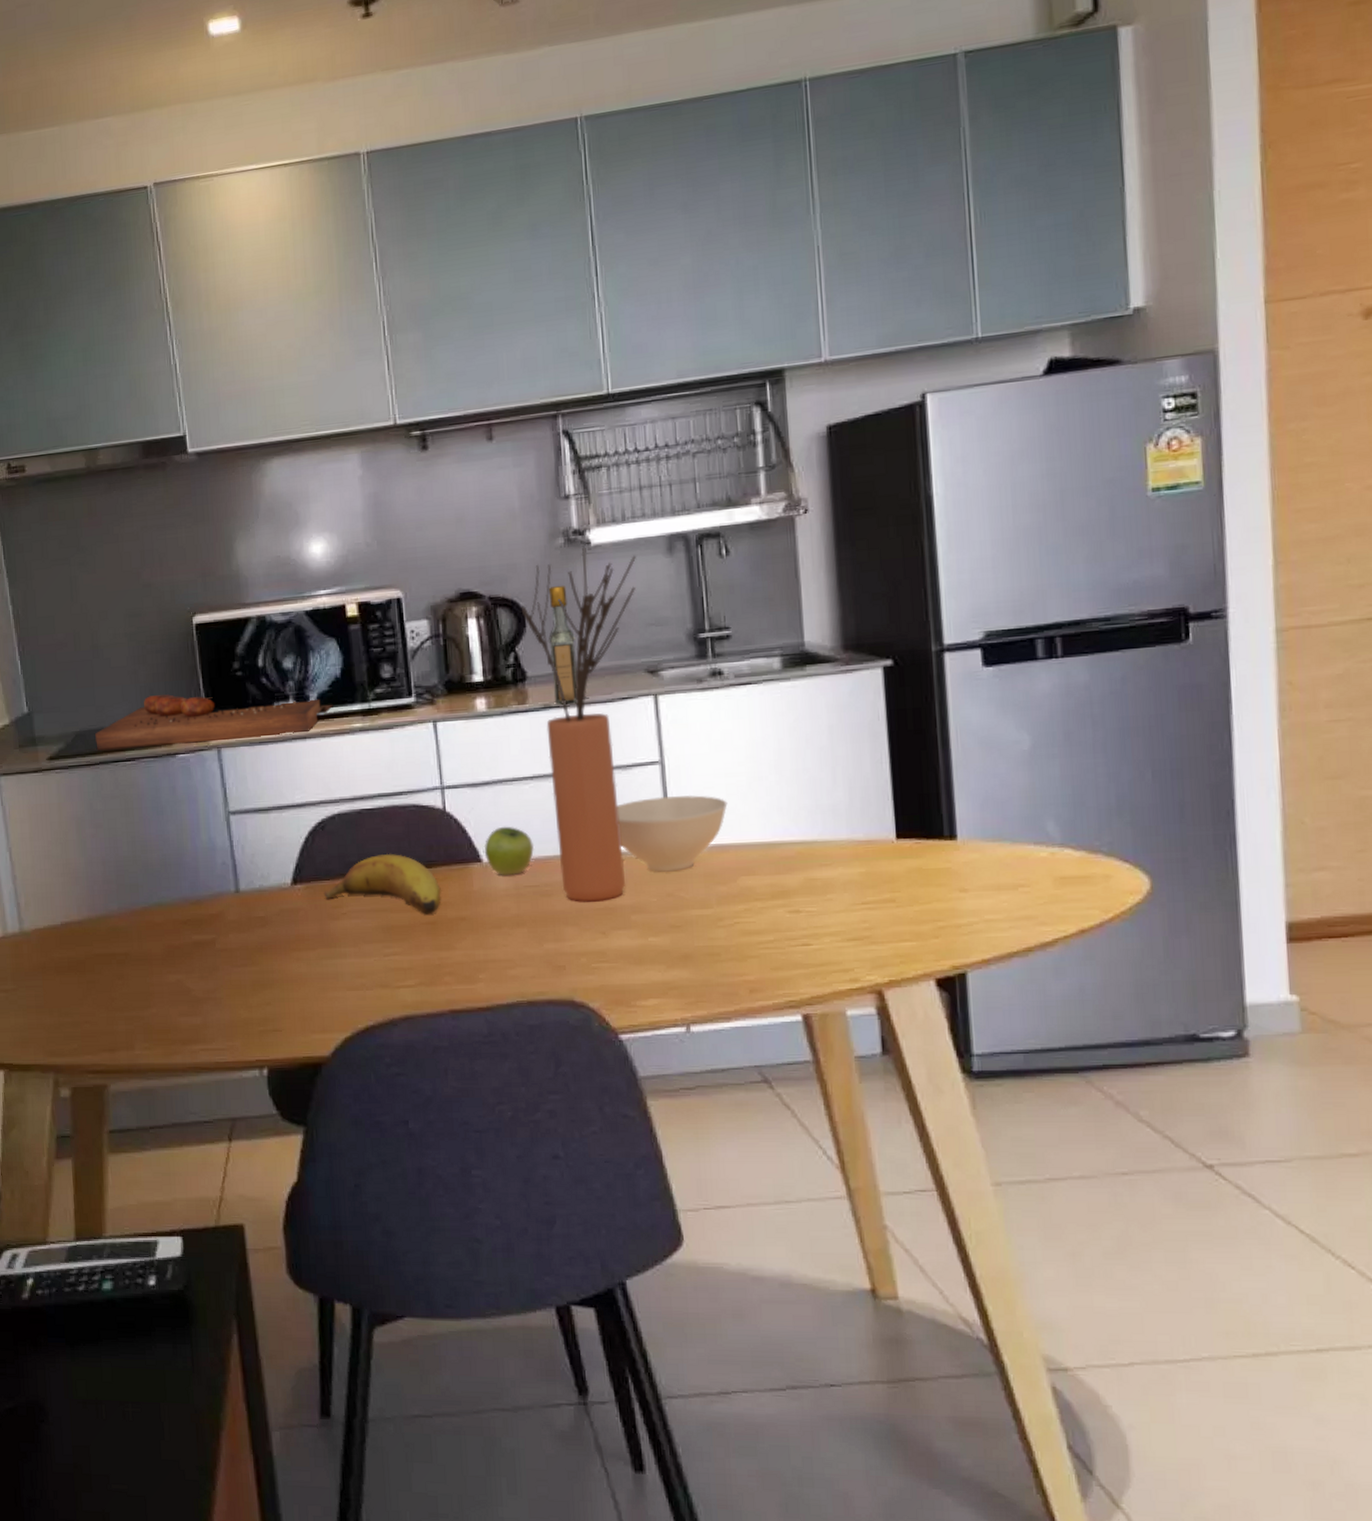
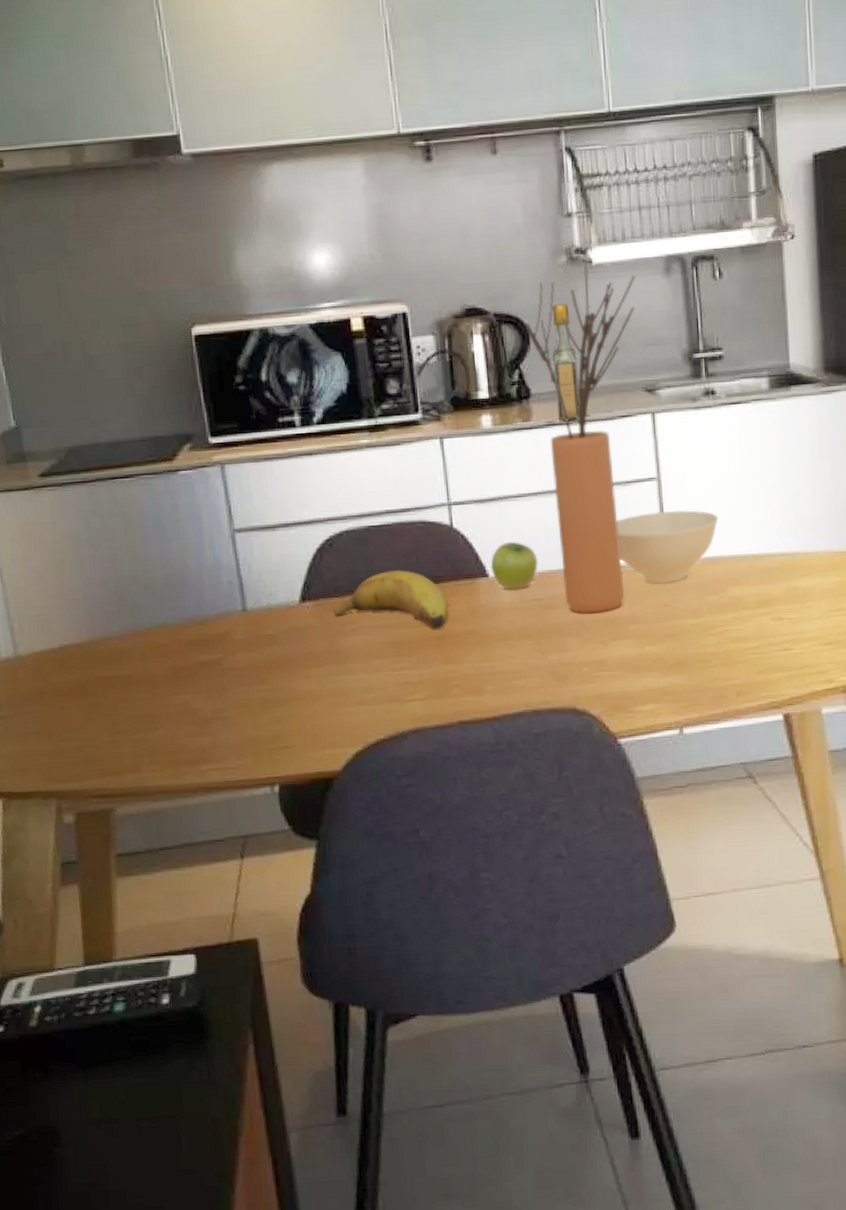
cutting board: present [95,694,334,752] -> none [90,408,341,468]

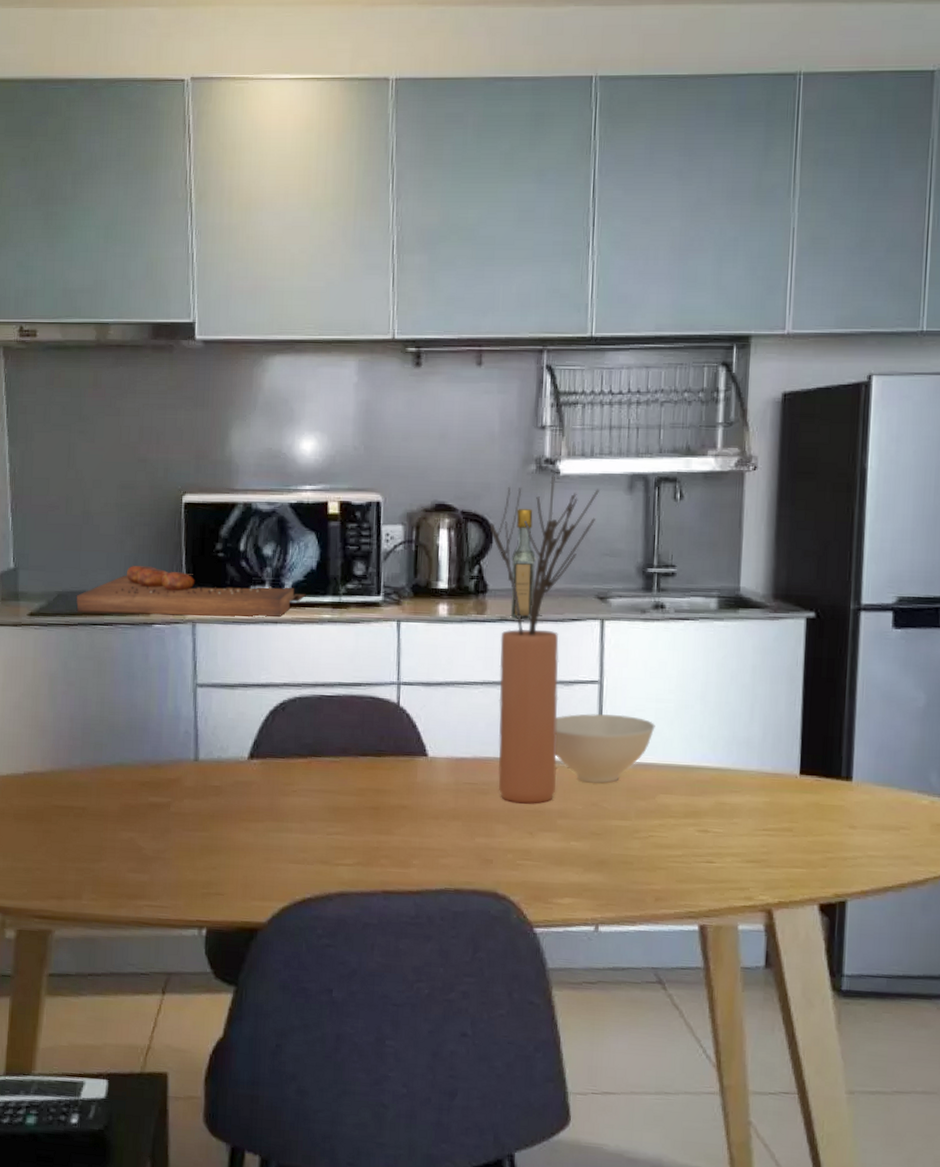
cutting board: none [90,408,341,468] -> present [76,566,307,618]
fruit: present [332,569,450,629] -> none [277,739,387,800]
fruit: present [490,541,539,590] -> none [431,725,477,772]

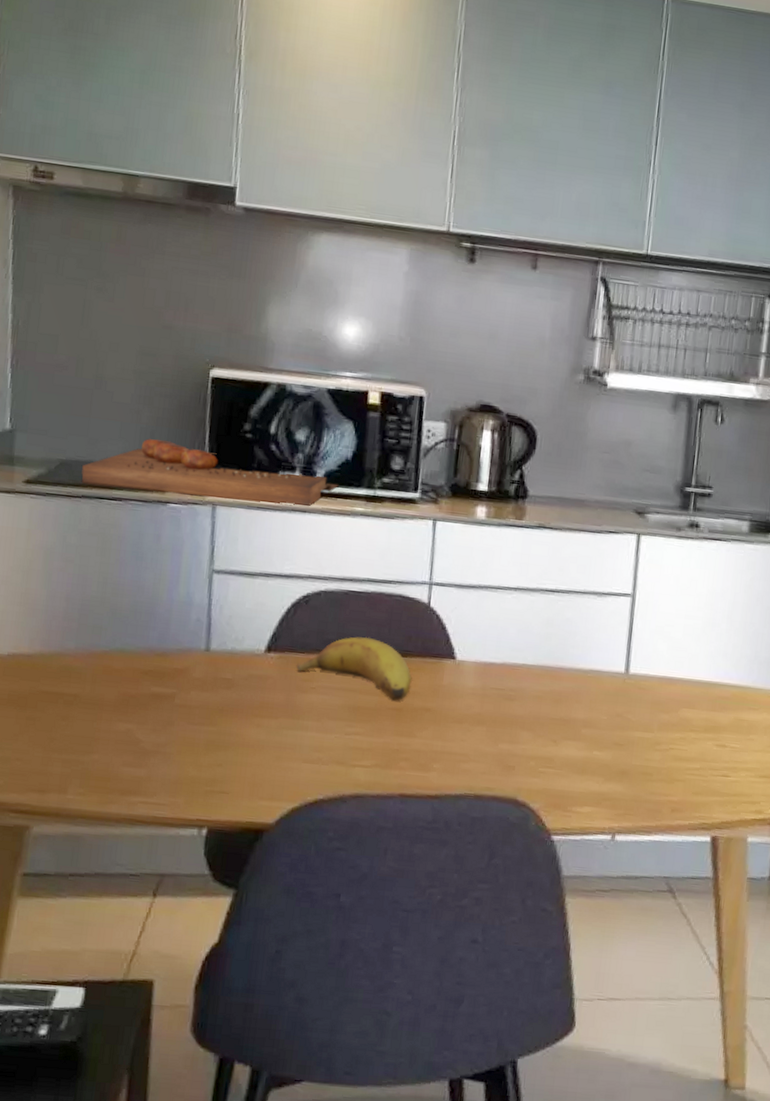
fruit: none [277,739,387,800] -> present [296,636,412,701]
vase: present [489,475,599,804] -> none [526,387,644,713]
bottle: present [510,508,537,620] -> none [549,416,579,529]
bowl: present [555,713,655,784] -> none [584,625,683,695]

